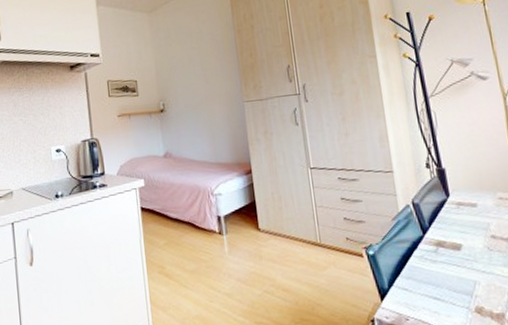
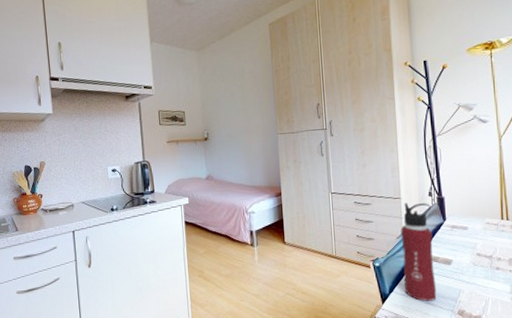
water bottle: none [395,176,447,297] -> present [400,203,437,301]

